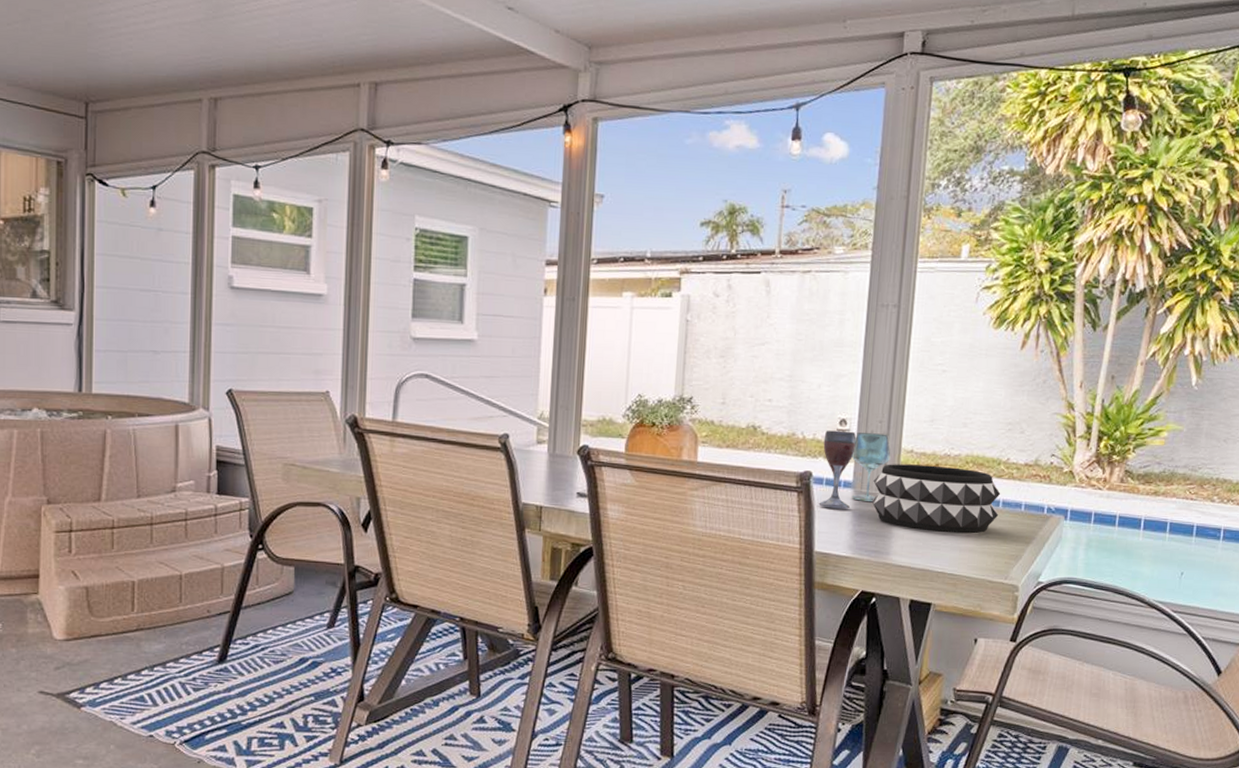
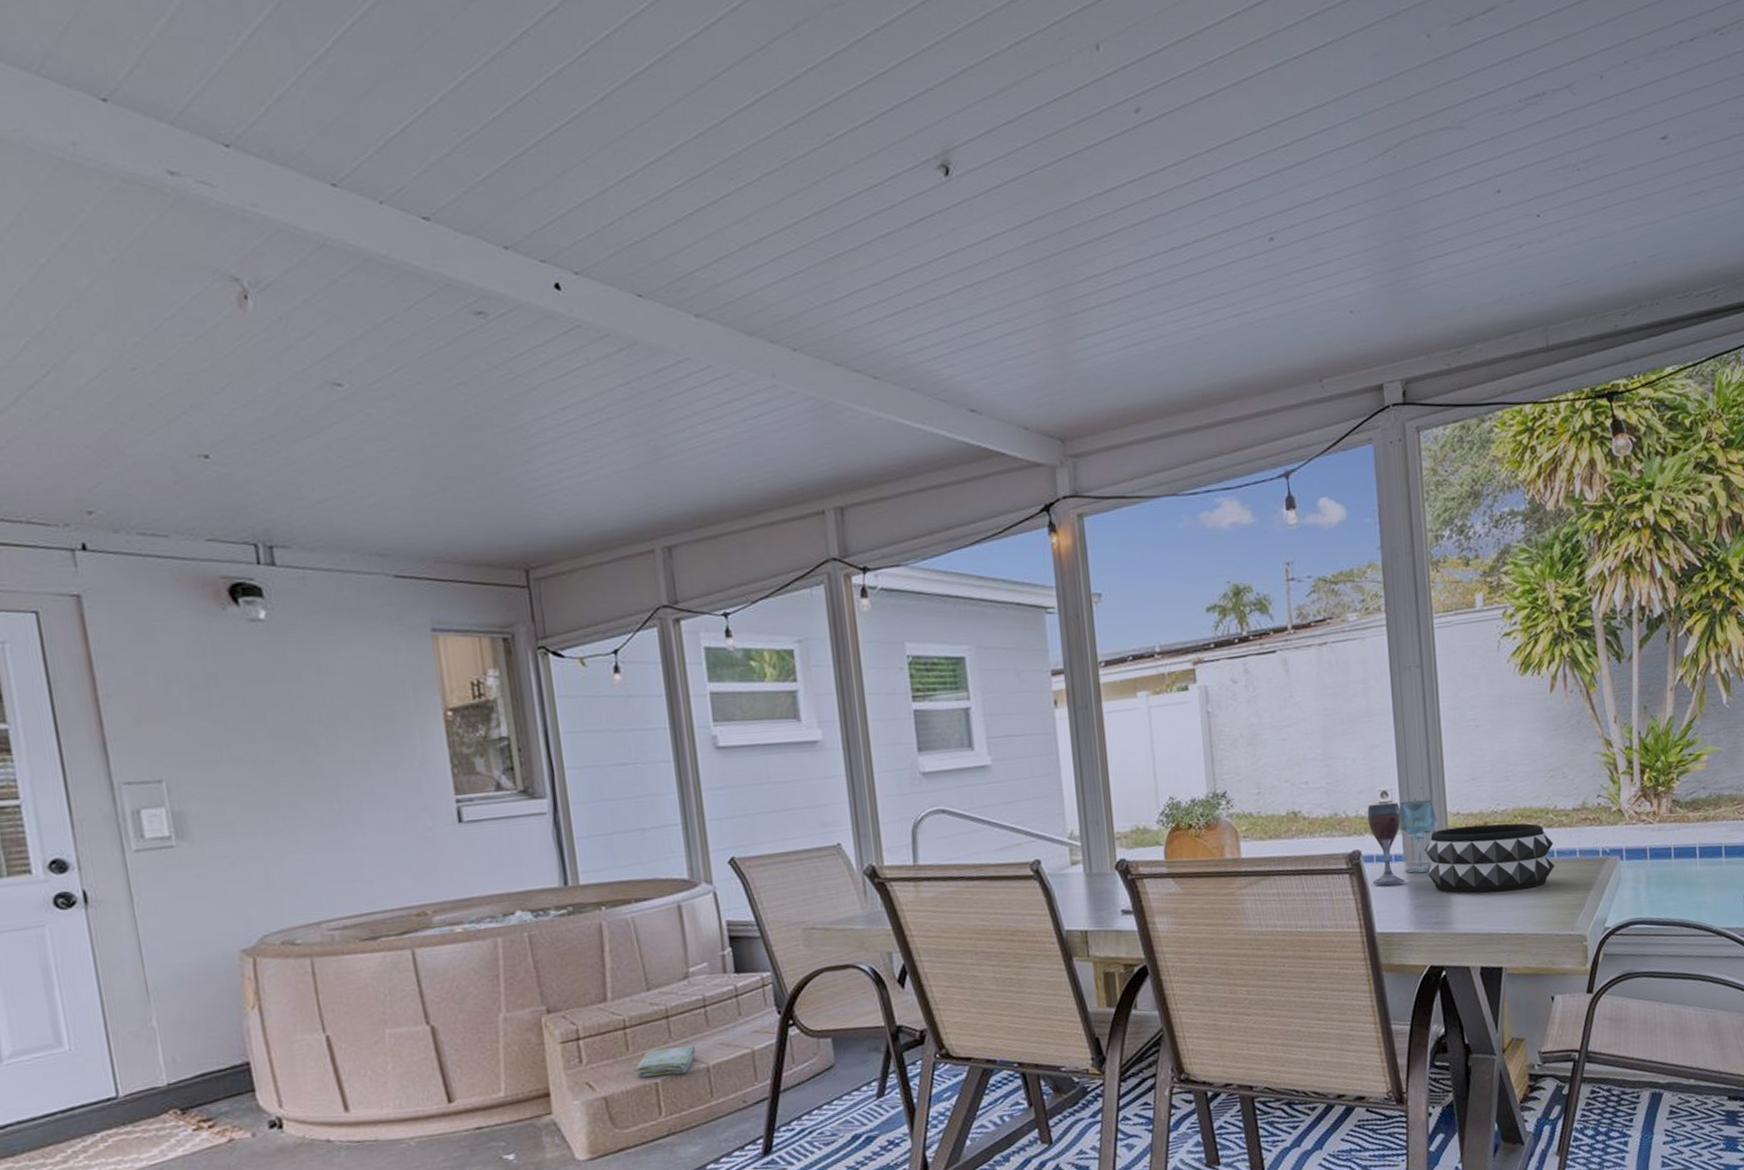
towel: none [117,551,173,578] -> present [636,1046,696,1078]

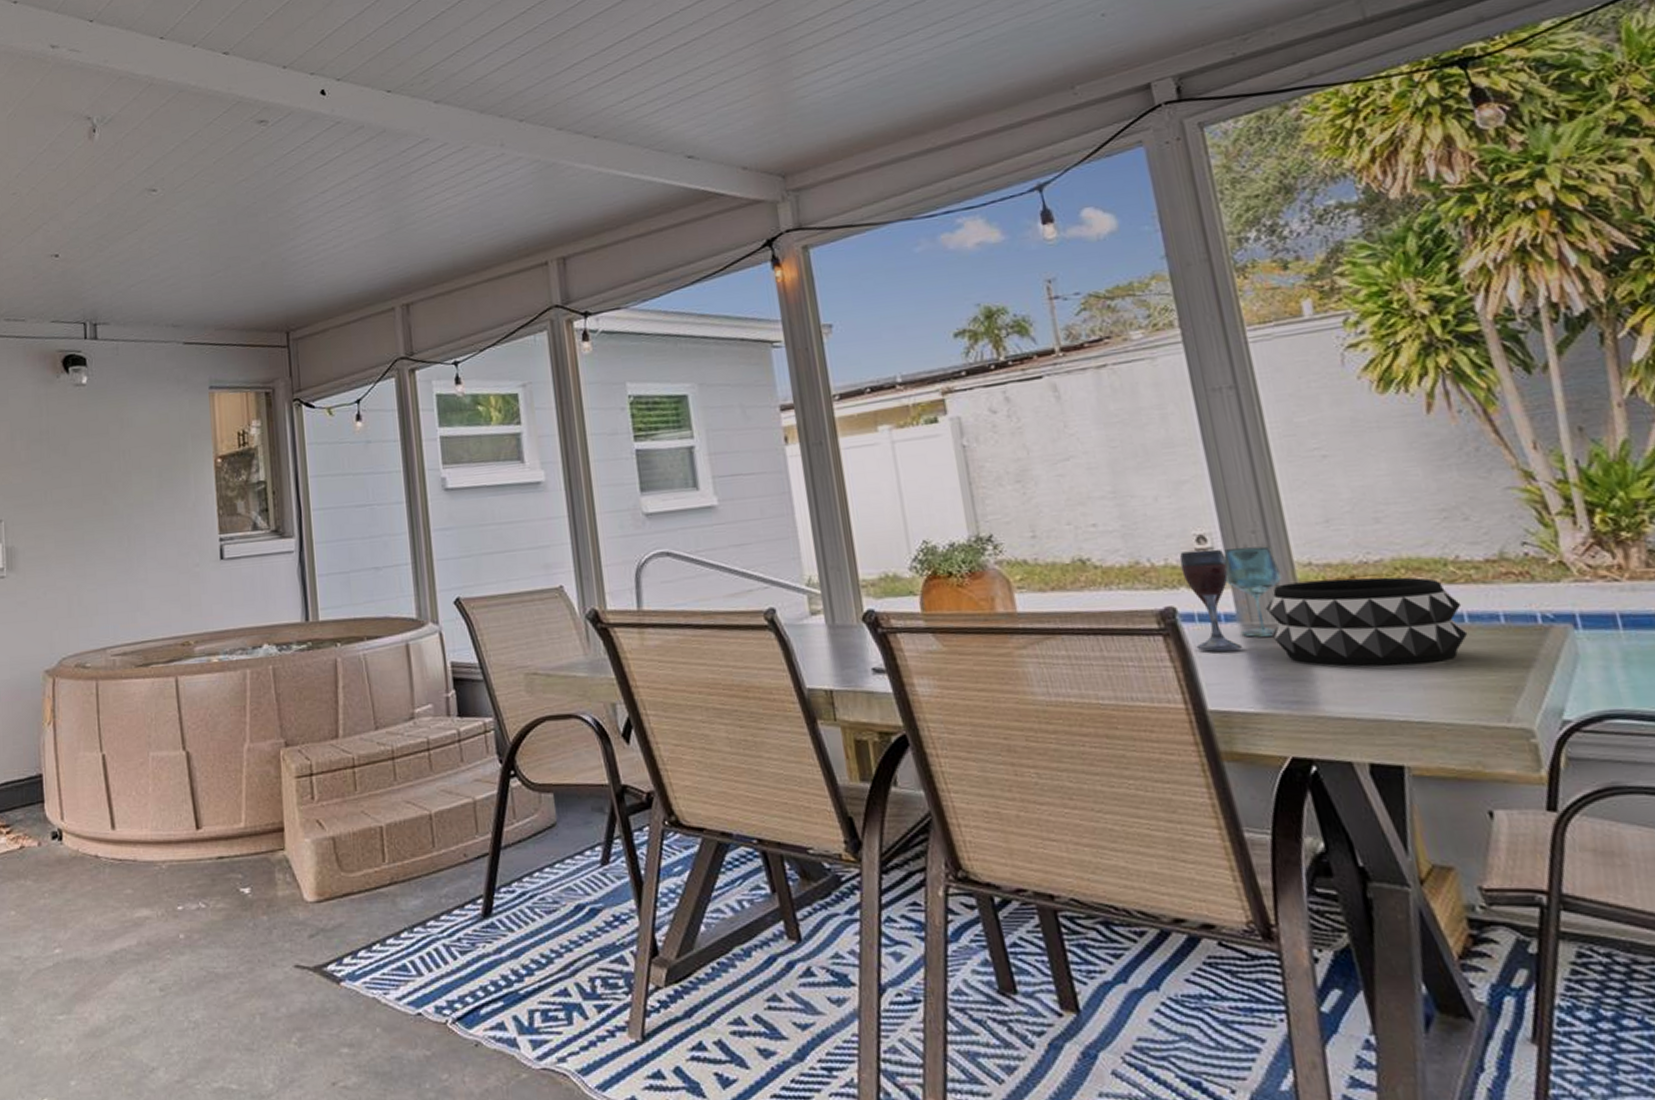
towel: present [636,1046,696,1078] -> none [362,790,420,820]

